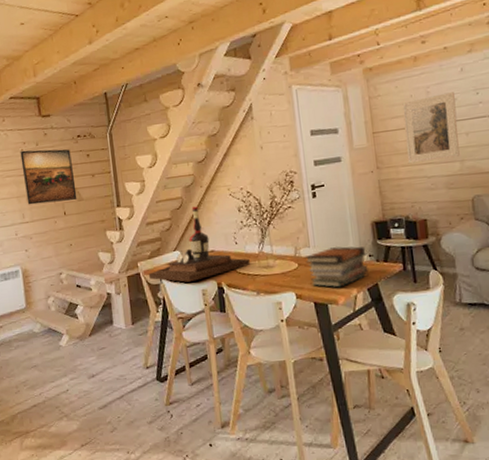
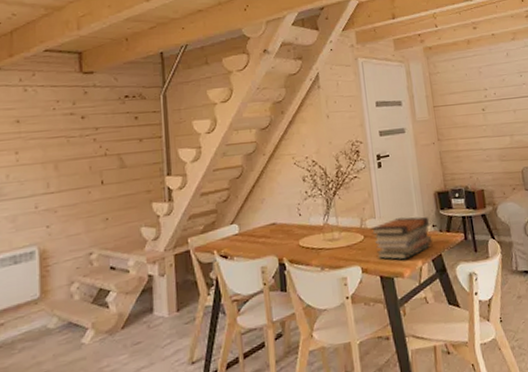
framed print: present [20,149,77,205] -> none [51,109,119,173]
wine bottle: present [149,206,250,282] -> none [201,175,314,259]
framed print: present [402,92,460,164] -> none [458,73,510,137]

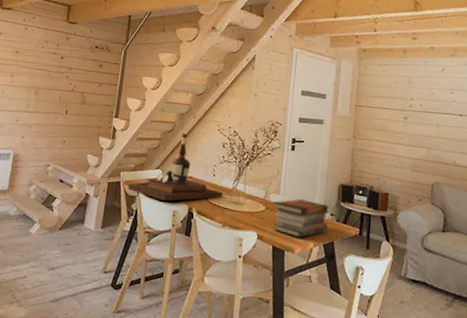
wine bottle: none [201,175,314,259] -> present [128,133,223,201]

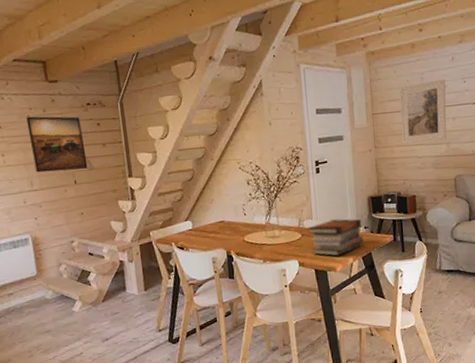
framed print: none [35,47,86,102] -> present [26,116,88,173]
wine bottle: present [128,133,223,201] -> none [161,178,257,251]
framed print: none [381,86,433,145] -> present [399,79,447,144]

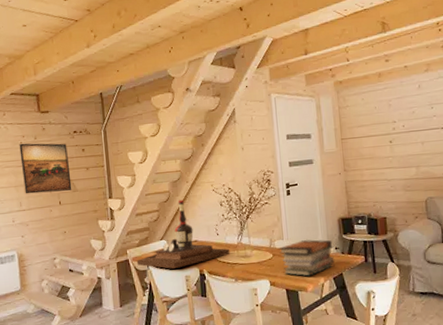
wine bottle: none [161,178,257,251] -> present [137,200,230,269]
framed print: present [399,79,447,144] -> none [367,106,416,168]

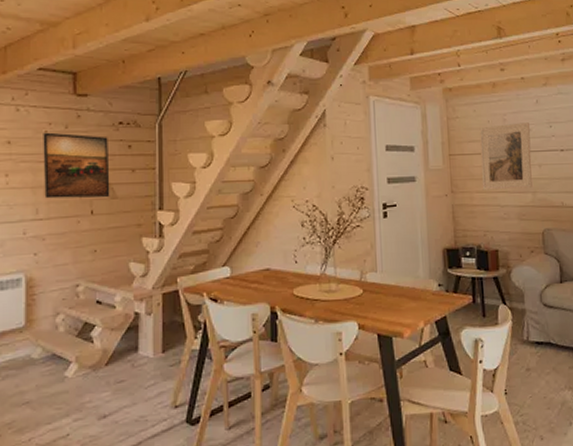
wine bottle: present [137,200,230,269] -> none [190,216,310,304]
book stack: present [278,239,335,277] -> none [371,273,438,319]
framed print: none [367,106,416,168] -> present [479,122,532,191]

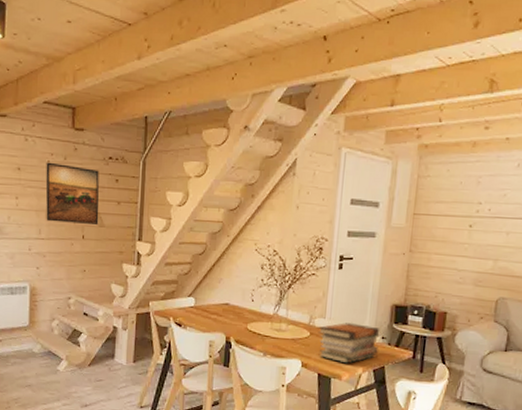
book stack: none [371,273,438,319] -> present [318,323,381,364]
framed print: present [479,122,532,191] -> none [441,186,505,256]

